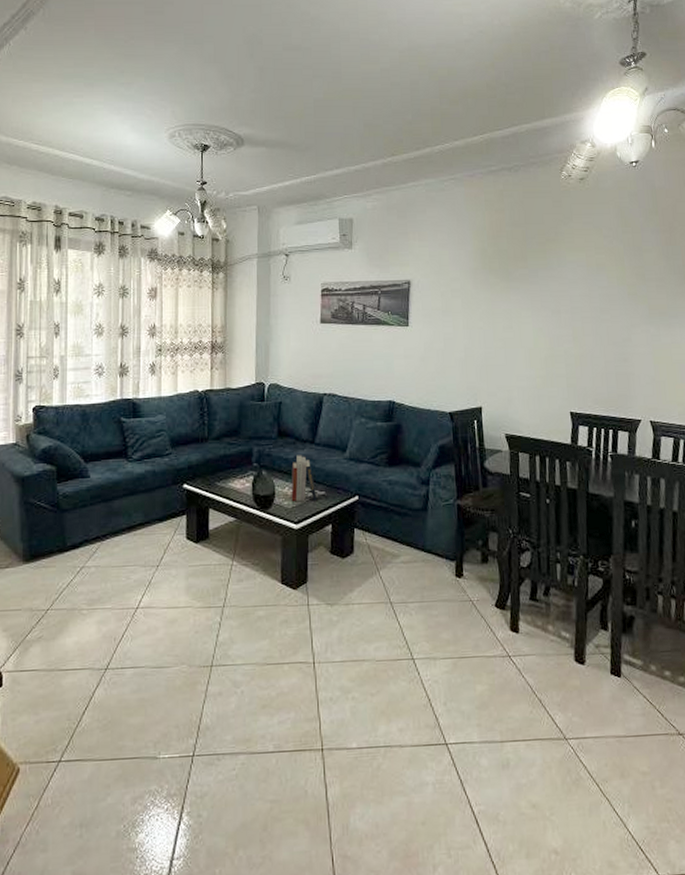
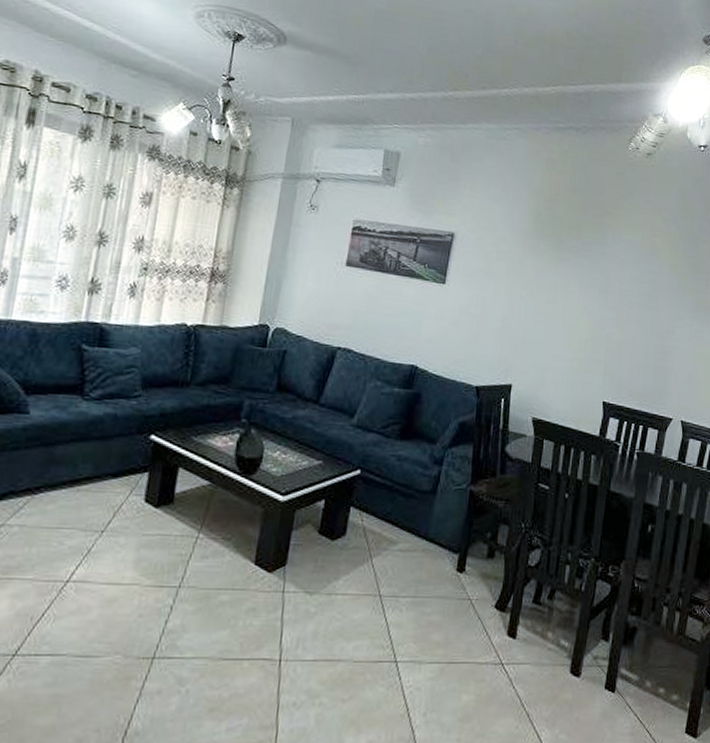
books: present [291,455,318,502] -> none [281,415,313,471]

